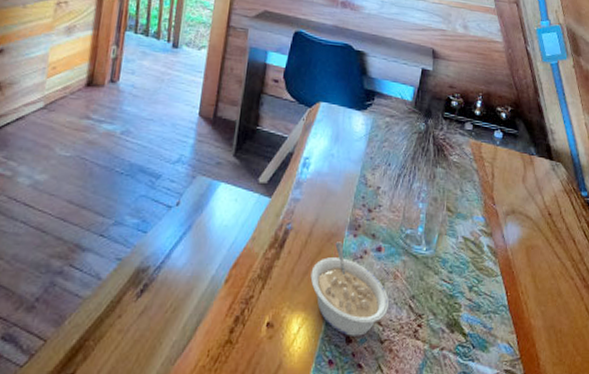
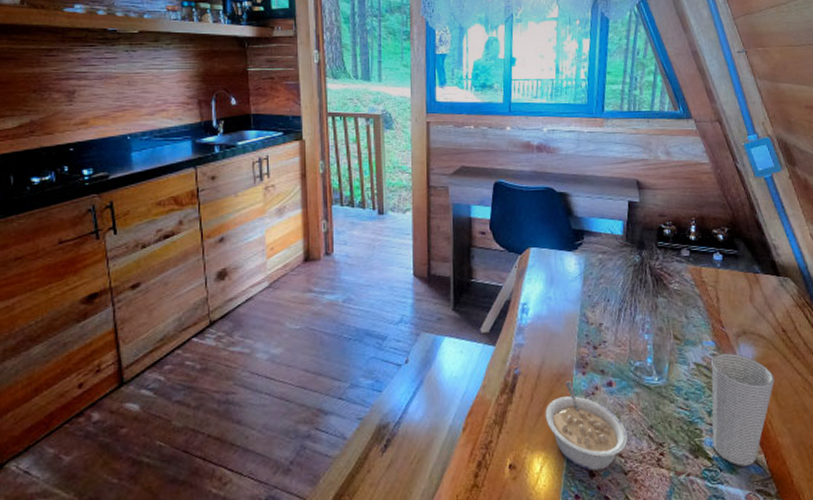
cup: none [469,230,535,345] -> present [711,353,775,466]

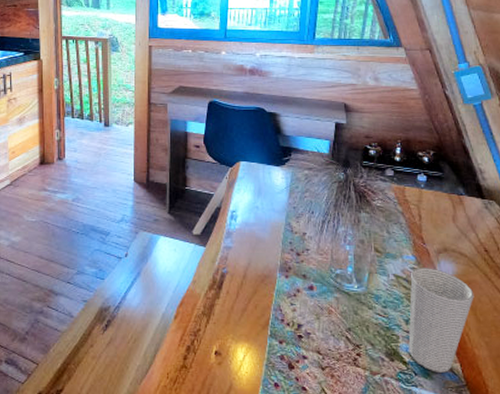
legume: present [545,380,628,471] -> none [249,282,327,363]

